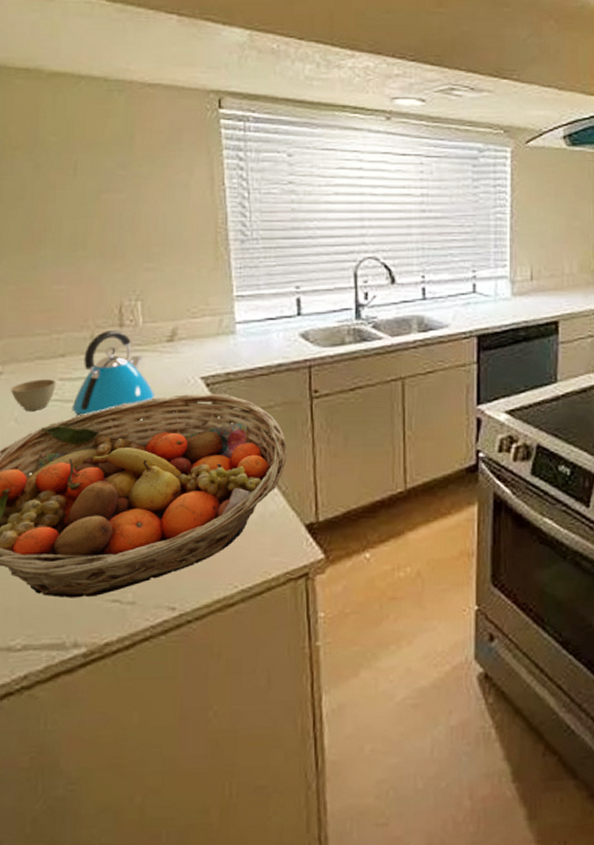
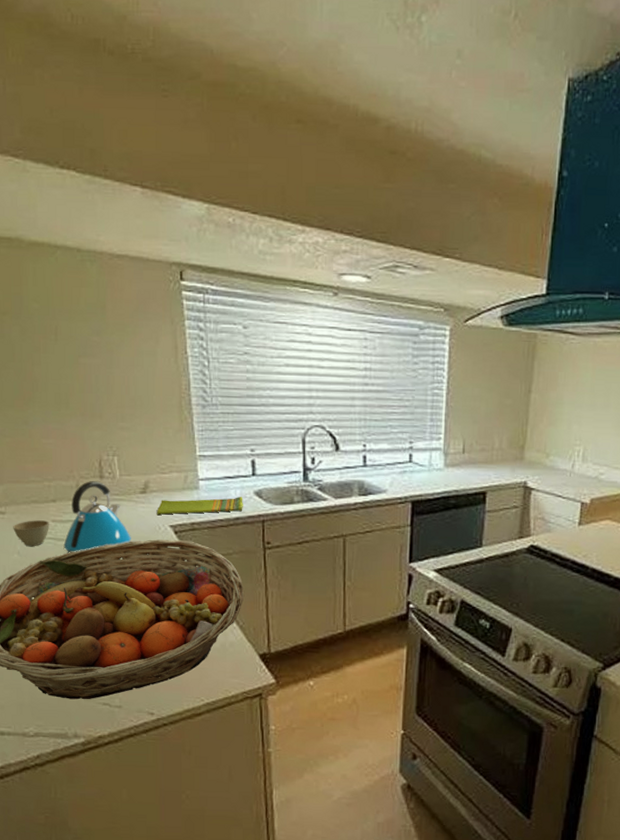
dish towel: none [186,339,287,365] -> present [157,496,243,515]

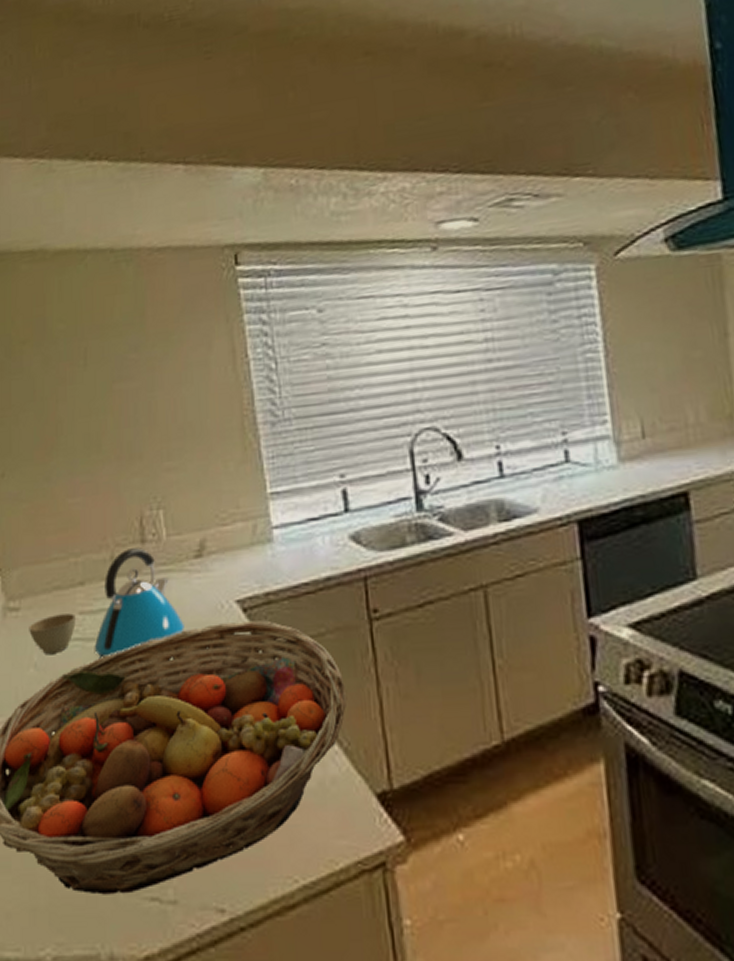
dish towel: present [157,496,243,515] -> none [218,544,336,586]

